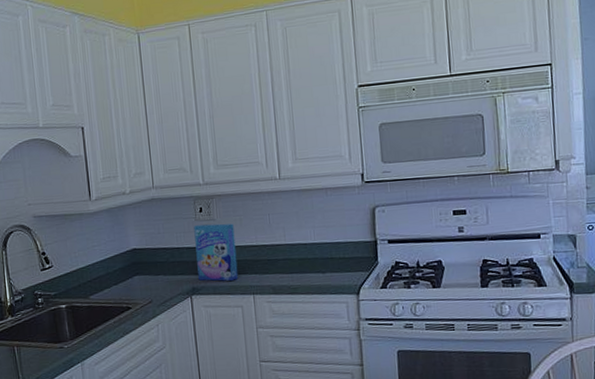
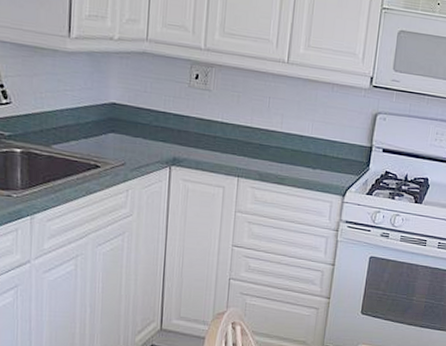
cereal box: present [194,223,239,281] -> none [182,92,230,159]

